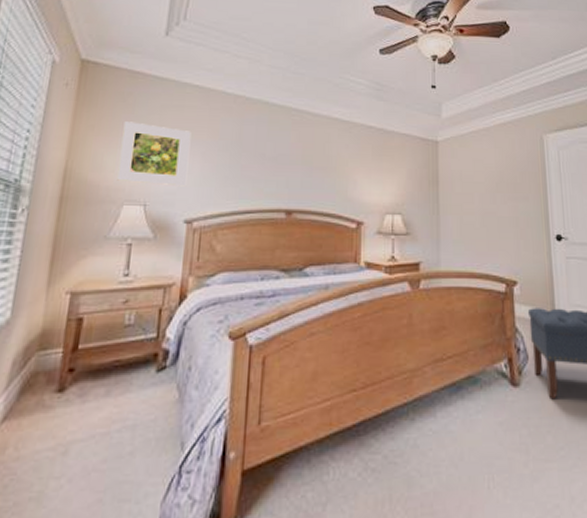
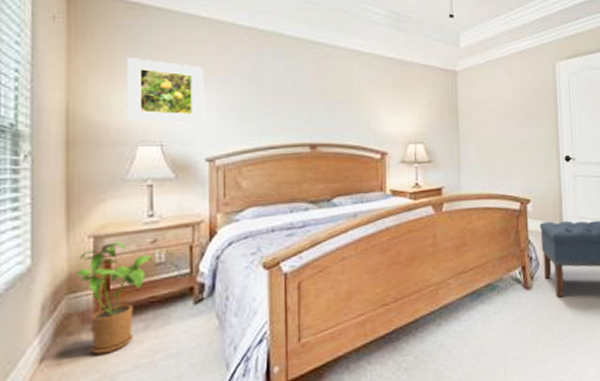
house plant: none [49,300,122,419] -> present [76,241,152,355]

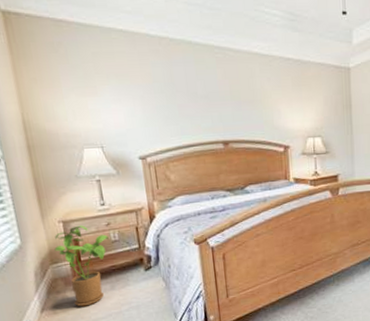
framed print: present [127,58,204,125] -> none [62,71,134,129]

